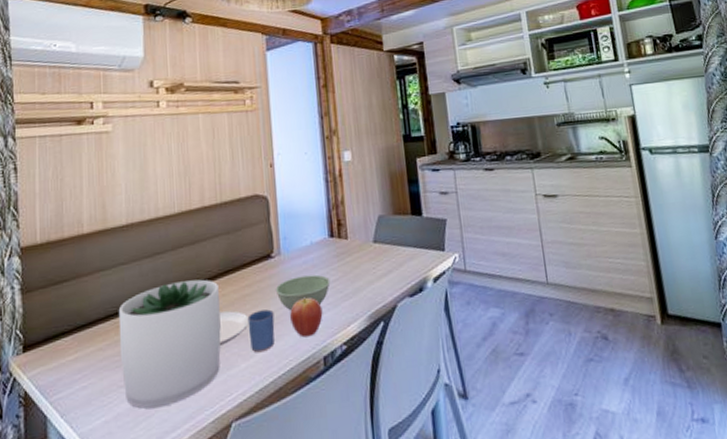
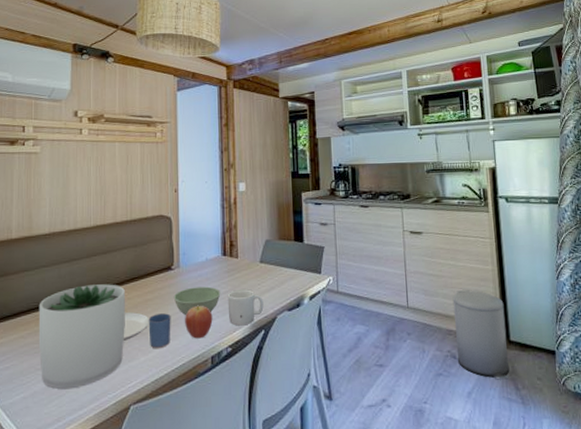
mug: none [338,275,381,319] -> present [227,289,264,326]
pedal bin: none [598,258,671,362] -> present [452,290,510,380]

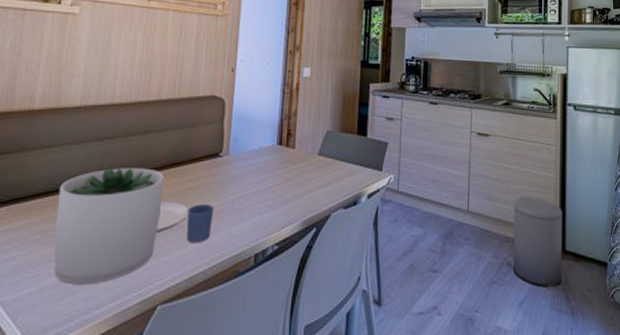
bowl: present [173,286,221,316] -> none [218,177,272,209]
fruit: present [185,305,213,339] -> none [229,197,261,234]
mug: present [227,289,264,326] -> none [278,183,318,222]

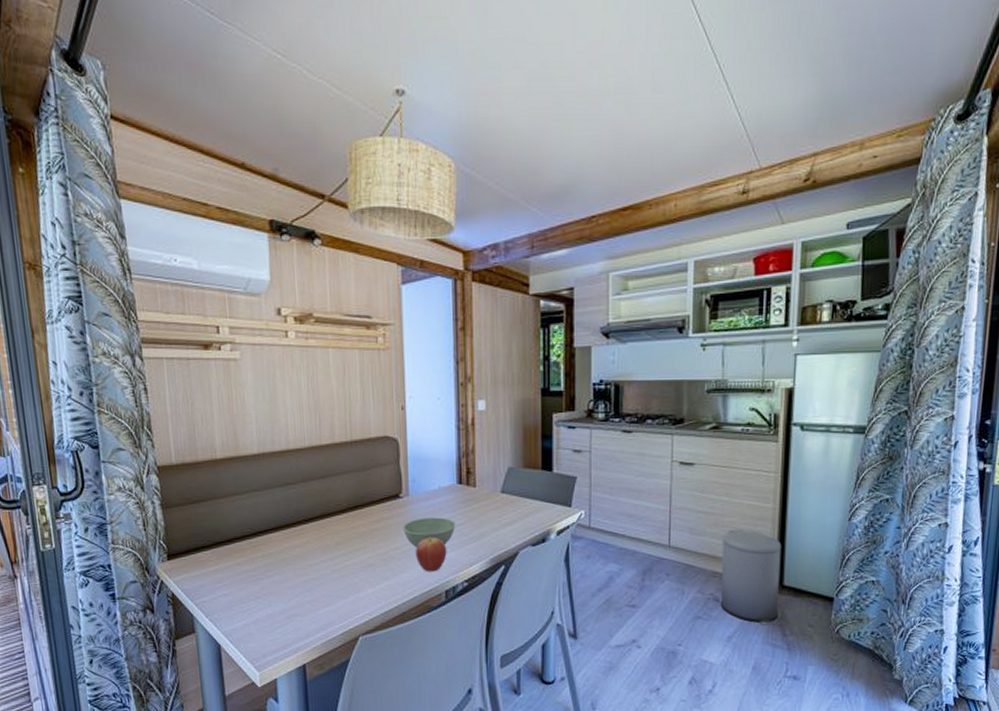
planter: present [54,168,164,285] -> none [253,511,350,618]
plate: present [155,202,189,232] -> none [348,542,377,571]
mug: present [186,204,214,244] -> none [375,544,401,581]
bowl: none [218,177,272,209] -> present [402,517,456,548]
fruit: none [229,197,261,234] -> present [416,537,447,572]

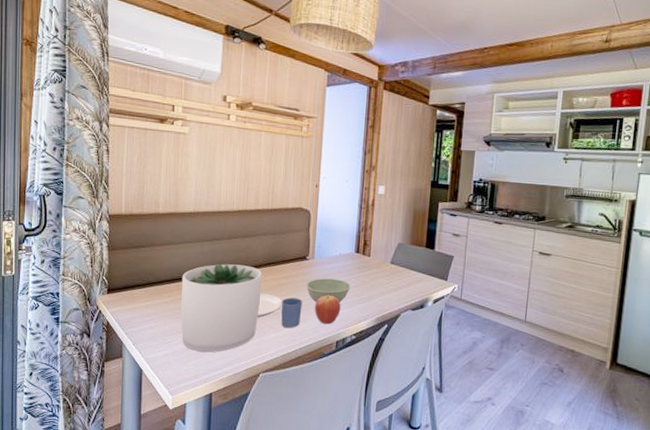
planter: none [253,511,350,618] -> present [180,263,262,353]
plate: none [348,542,377,571] -> present [257,293,282,317]
mug: none [375,544,401,581] -> present [281,297,303,329]
pedal bin: present [720,530,782,625] -> none [563,312,618,396]

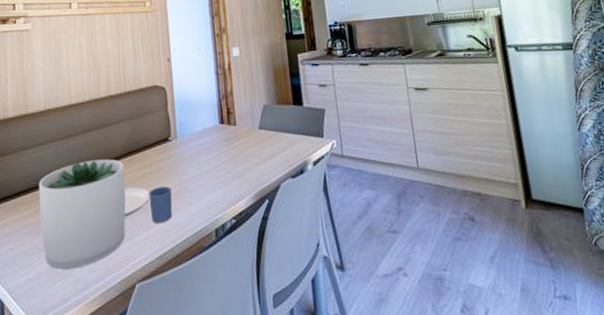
bowl: present [306,278,351,303] -> none [172,156,221,188]
fruit: present [315,294,341,325] -> none [185,176,215,212]

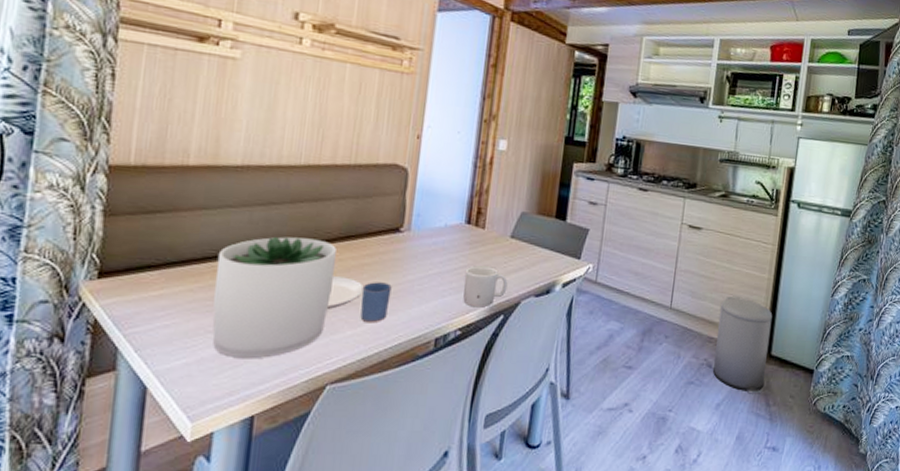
mug: none [227,157,266,197] -> present [463,265,508,308]
pedal bin: none [465,147,535,242] -> present [712,296,773,394]

